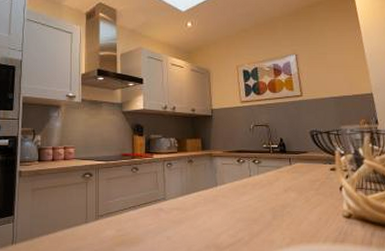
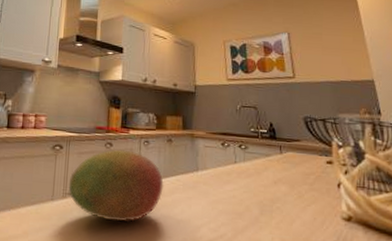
fruit: none [100,173,187,236] -> present [68,149,164,222]

